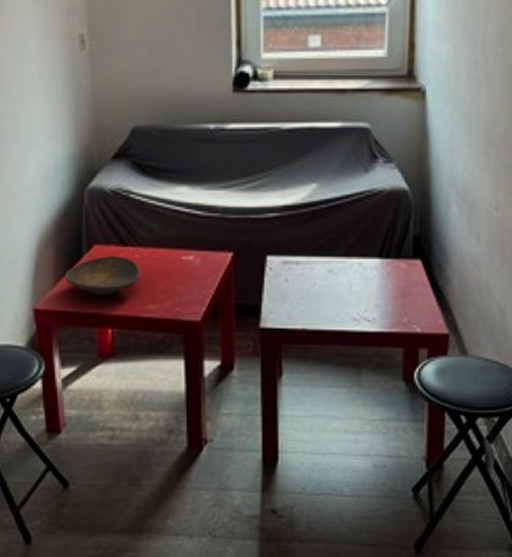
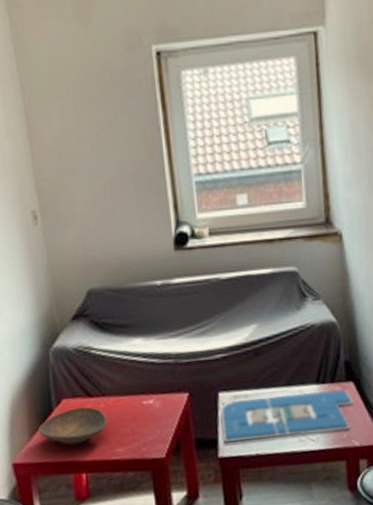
board game: none [266,266,419,314] -> present [221,389,353,442]

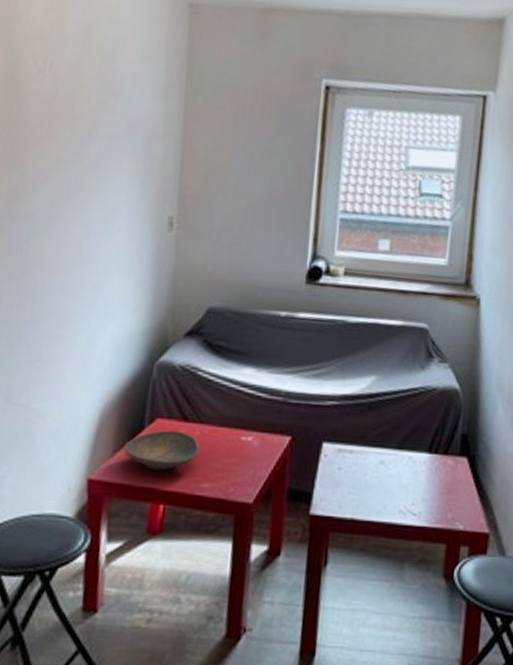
board game: present [221,389,353,442] -> none [317,455,464,509]

